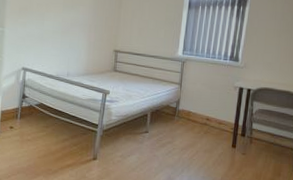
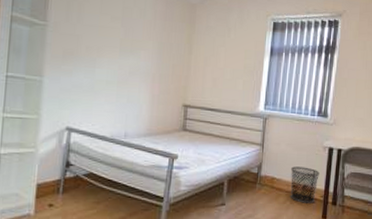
waste bin: none [204,103,230,134] -> present [290,166,320,203]

